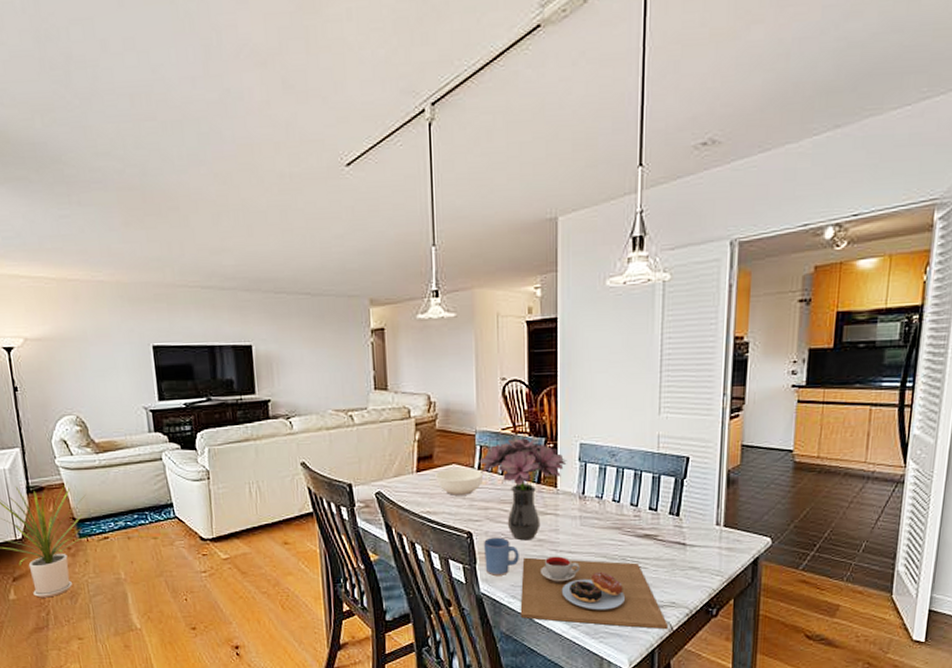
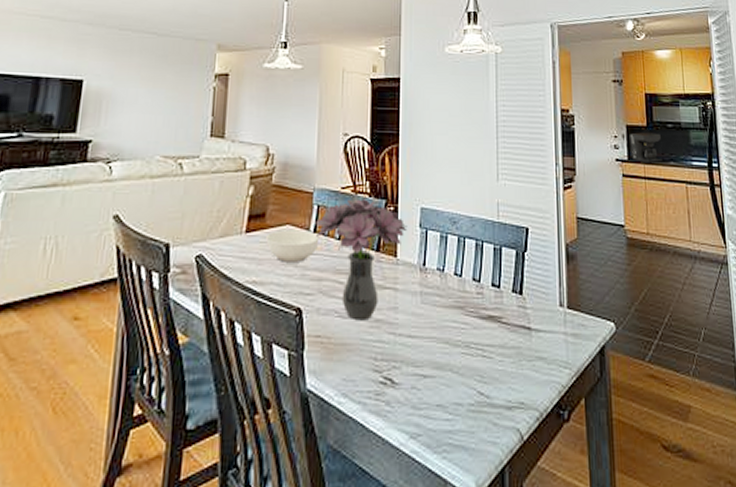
mug: present [484,537,519,576] -> none [314,316,354,366]
place setting: present [520,556,669,630] -> none [351,341,519,440]
coffee maker: none [810,353,849,388] -> present [630,131,664,164]

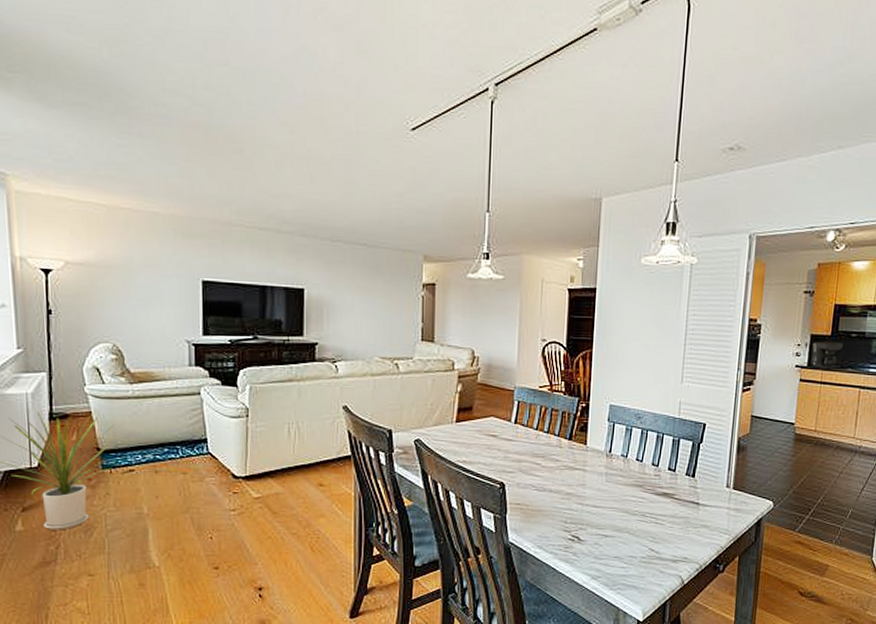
bowl: present [266,230,320,262] -> none [473,421,520,447]
flower arrangement: present [315,199,408,321] -> none [516,396,597,494]

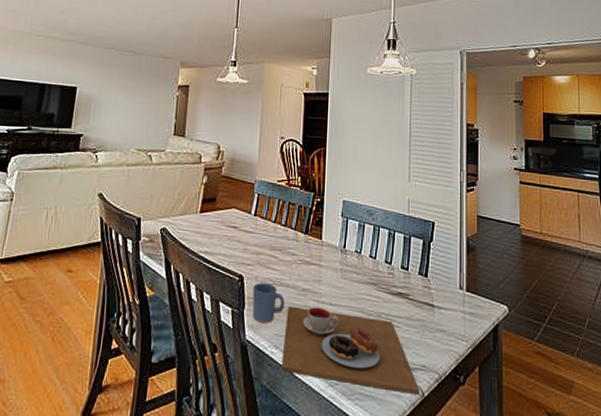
mug: none [515,489,548,526] -> present [252,283,285,323]
place setting: none [545,509,680,583] -> present [281,306,420,396]

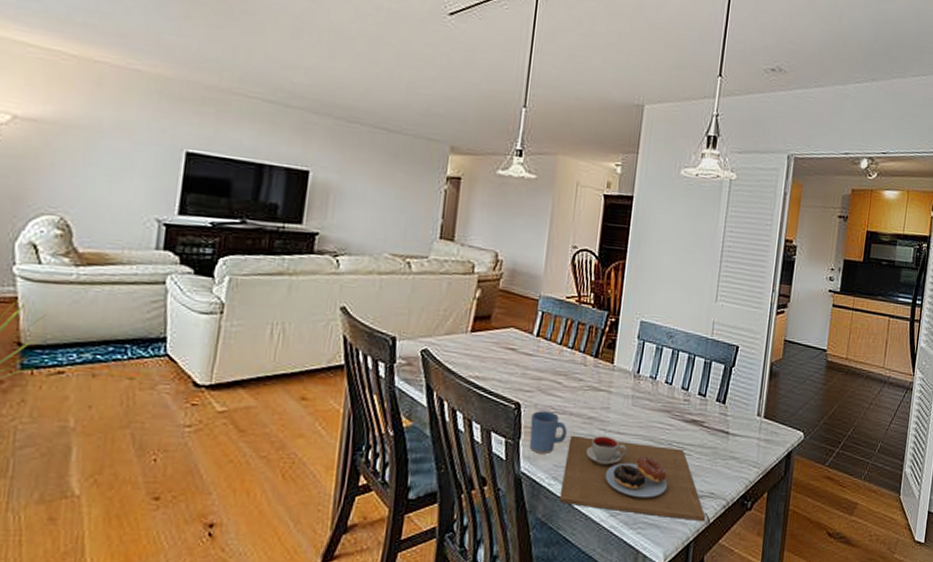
coffee maker: present [528,145,558,174] -> none [843,266,874,297]

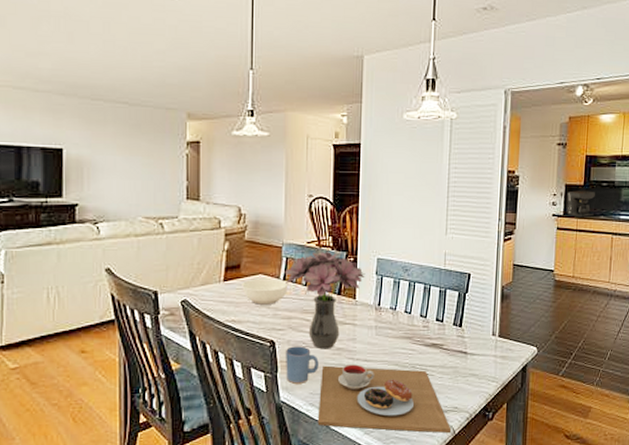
bowl: none [490,332,542,362] -> present [242,278,289,305]
flower arrangement: none [539,308,626,417] -> present [284,252,365,349]
coffee maker: none [843,266,874,297] -> present [566,189,595,218]

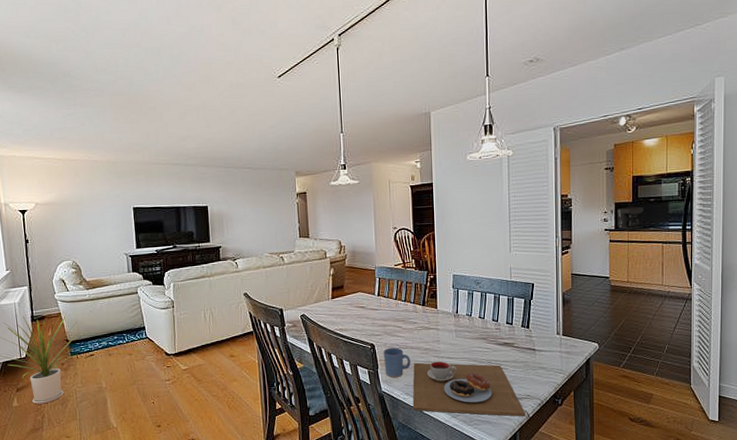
bowl: present [242,278,289,305] -> none [346,295,382,316]
flower arrangement: present [284,252,365,349] -> none [378,272,444,350]

